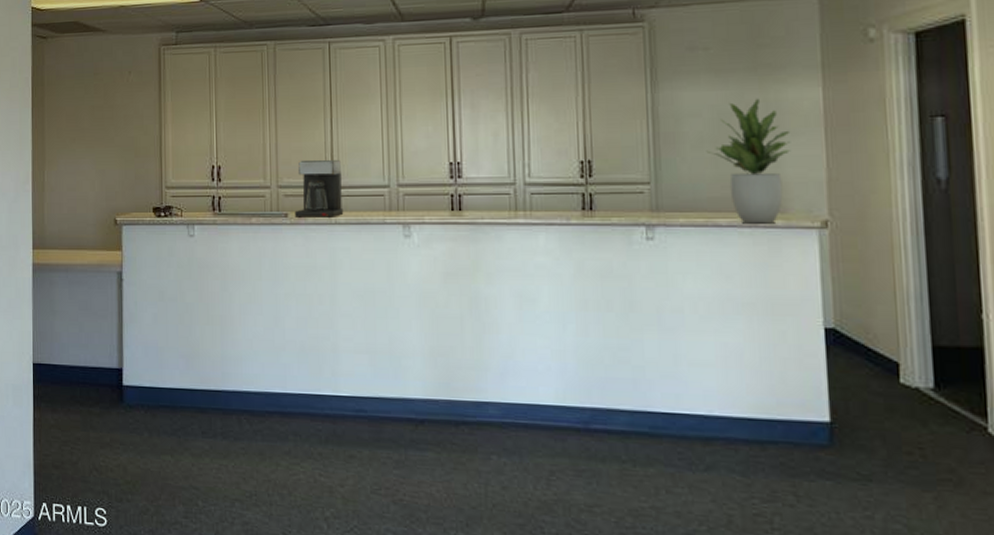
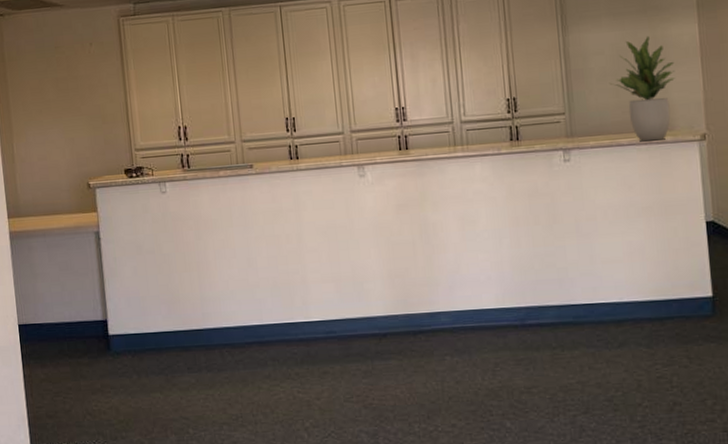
coffee maker: present [294,160,344,219] -> none [259,113,304,169]

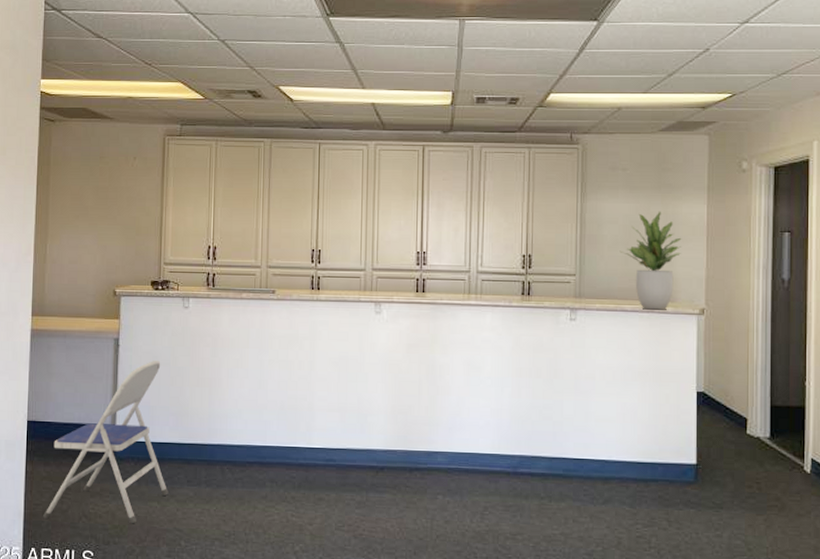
folding chair: none [47,250,170,420] -> present [43,361,169,524]

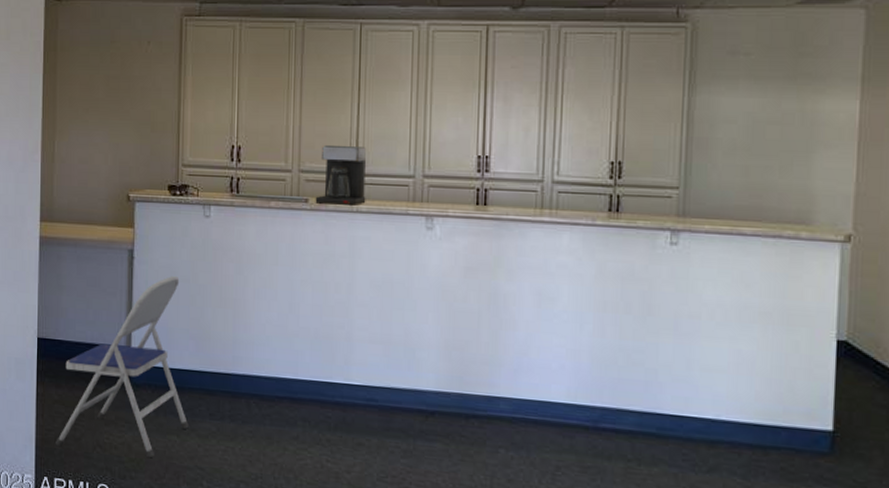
coffee maker: none [281,245,325,296] -> present [315,146,366,207]
potted plant: present [619,211,682,310] -> none [738,107,824,235]

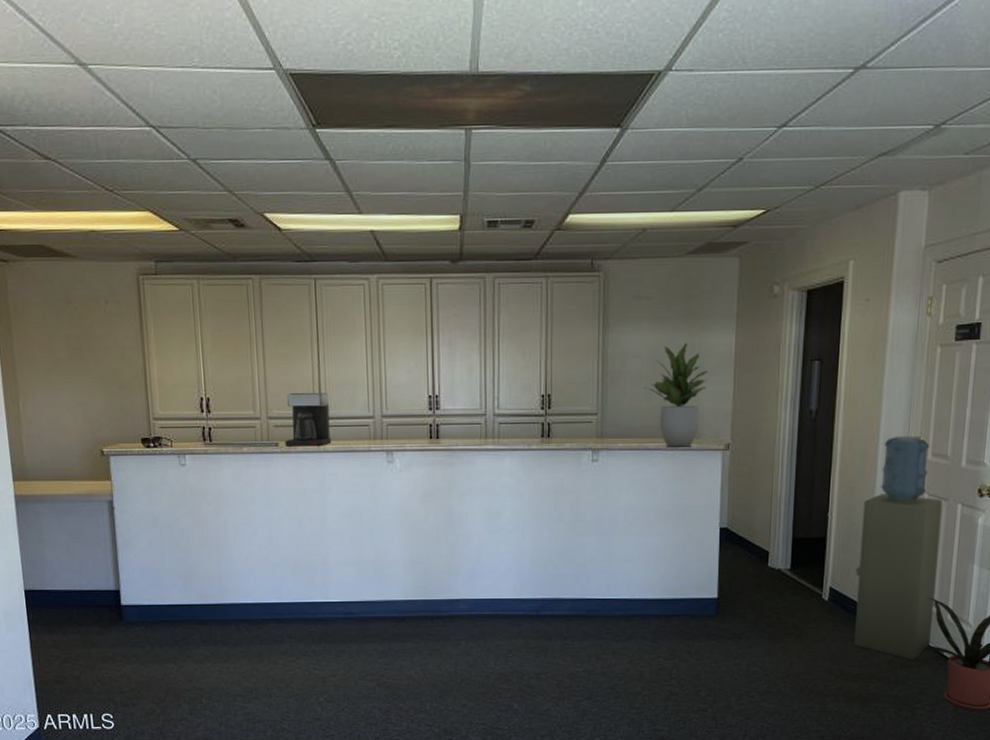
folding chair: present [56,276,189,458] -> none [55,522,184,686]
potted plant: none [738,107,824,235] -> present [643,342,709,447]

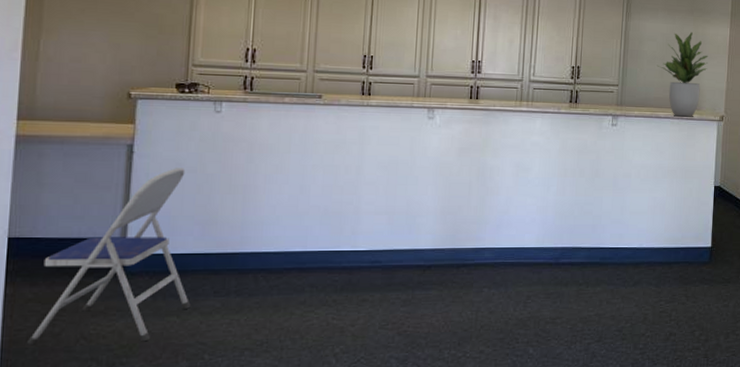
folding chair: none [55,522,184,686] -> present [27,168,191,345]
coffee maker: present [285,393,332,448] -> none [328,50,377,101]

